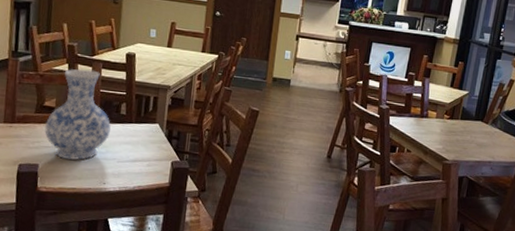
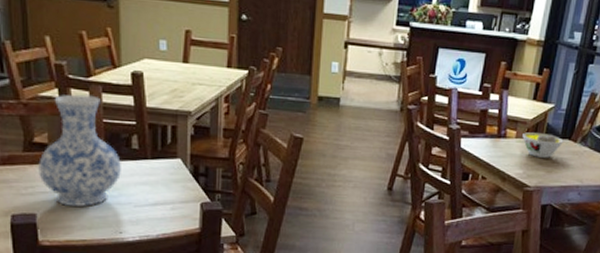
bowl: none [442,114,477,136] -> present [522,132,564,158]

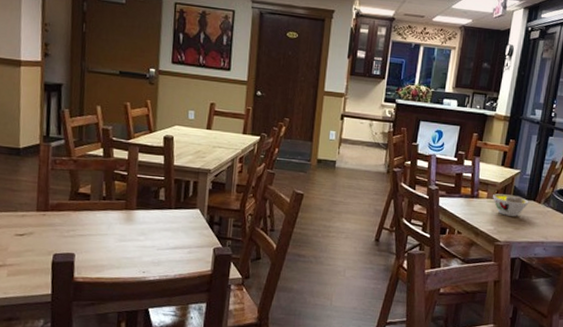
vase: present [37,94,121,208] -> none [79,153,149,250]

